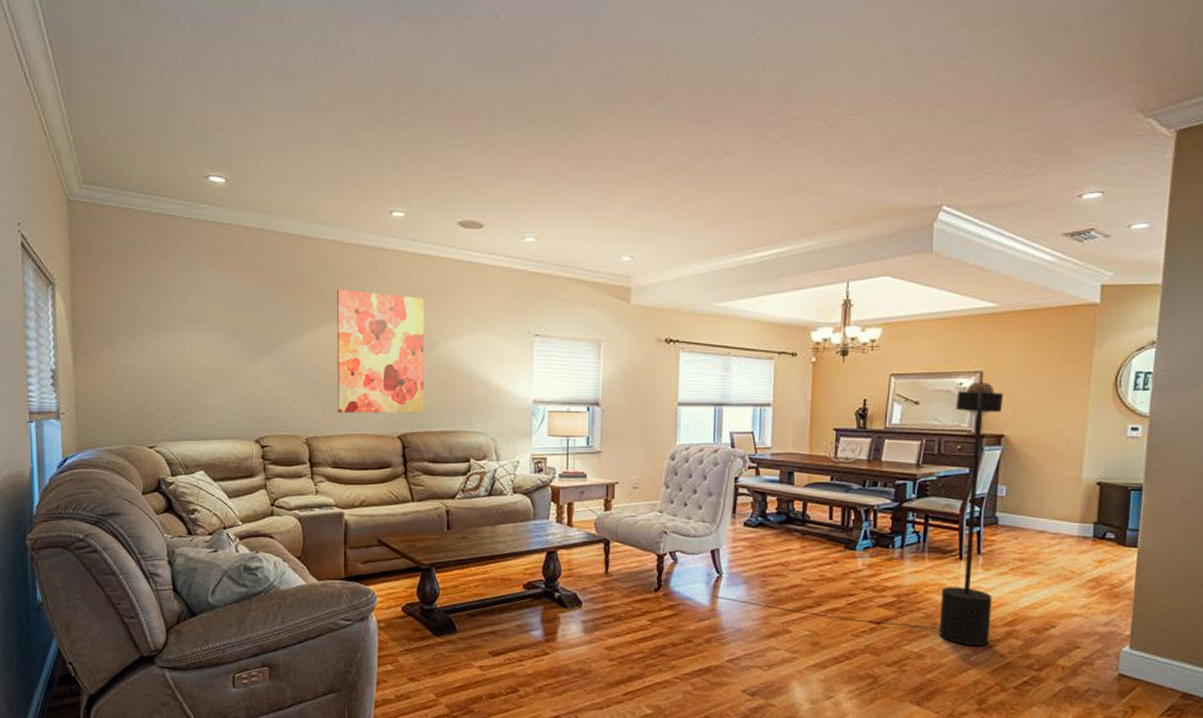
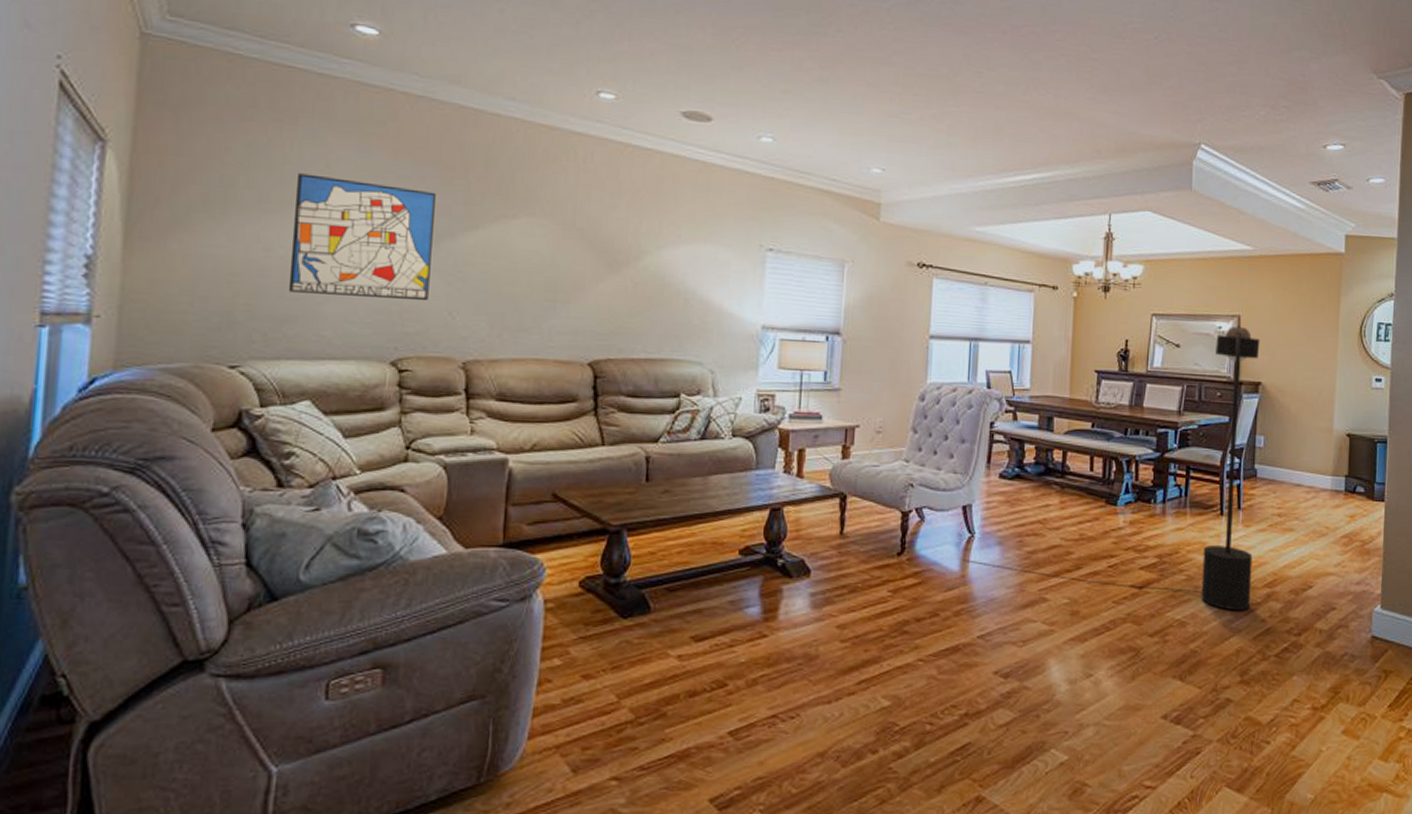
wall art: none [179,298,278,391] -> present [288,173,436,300]
wall art: present [336,289,425,414] -> none [509,178,634,336]

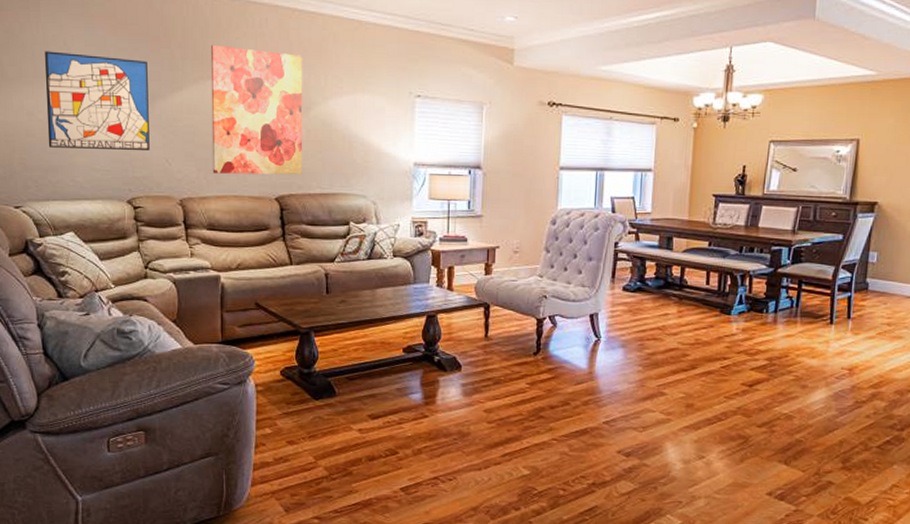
wall art: none [509,178,634,336] -> present [210,44,303,175]
floor lamp: present [962,326,1260,610] -> none [590,149,879,407]

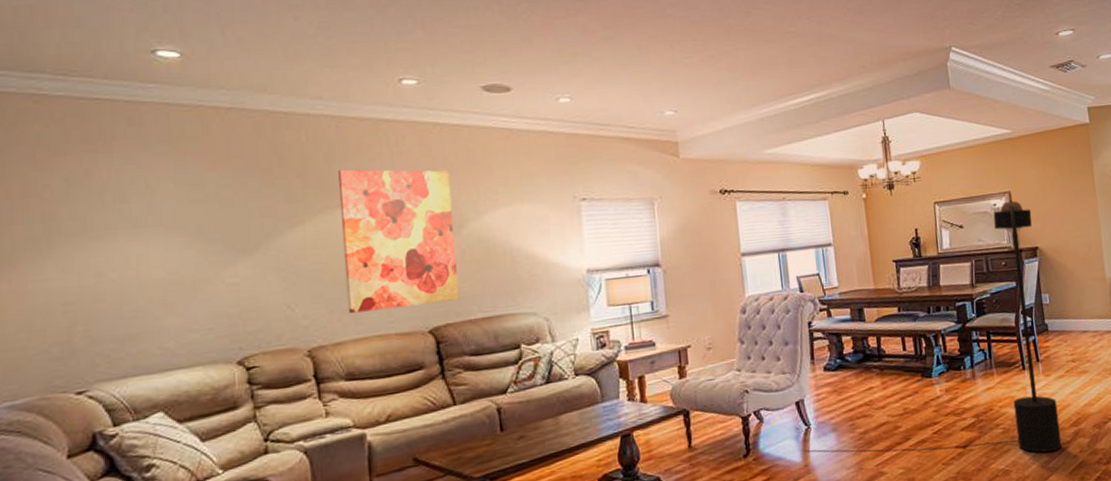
wall art: present [44,51,150,150] -> none [118,195,265,312]
floor lamp: none [590,149,879,407] -> present [803,200,1062,453]

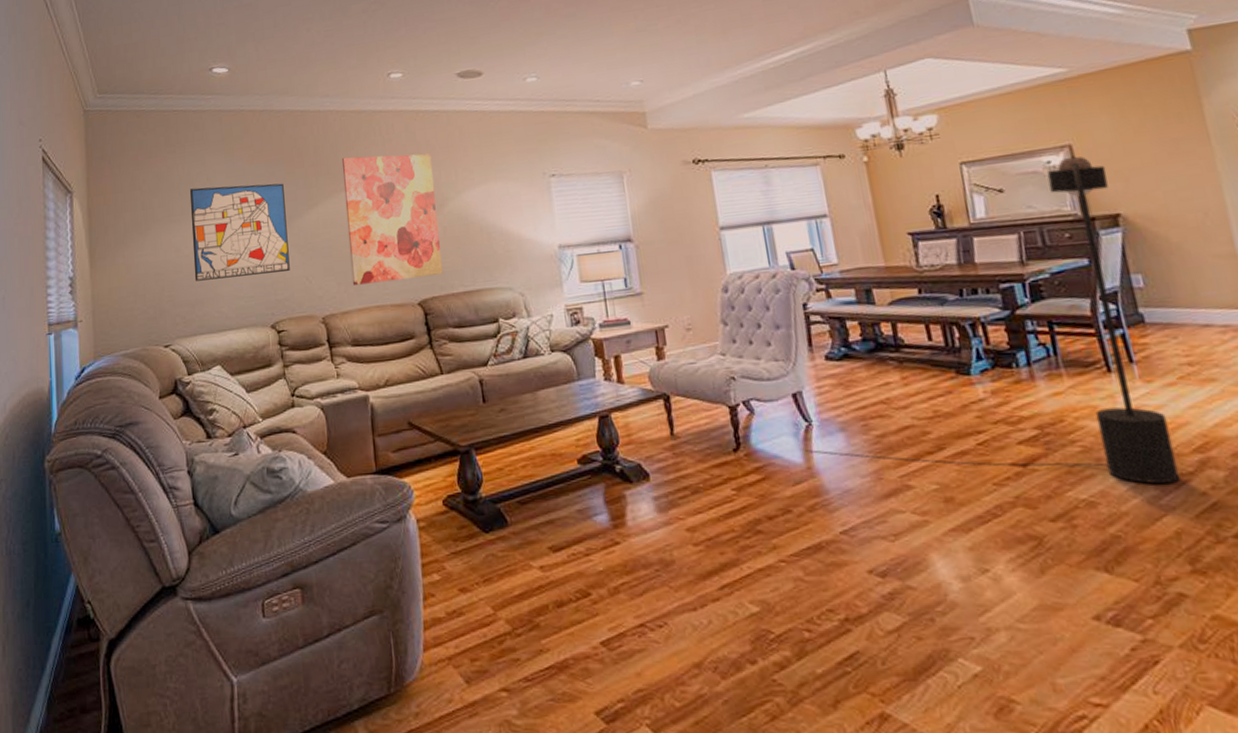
wall art: none [118,195,265,312] -> present [189,183,290,281]

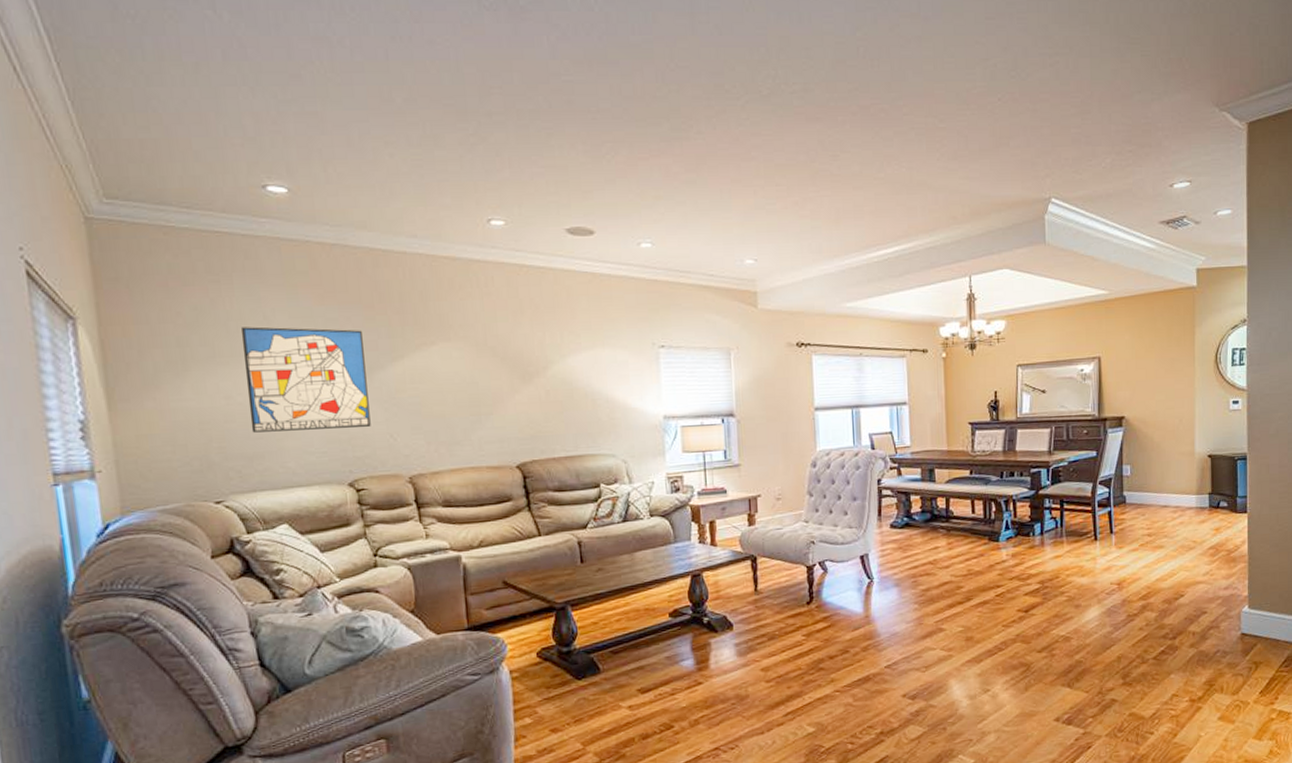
wall art: present [341,154,443,285] -> none [432,307,544,445]
floor lamp: present [804,156,1180,484] -> none [865,366,1128,623]

